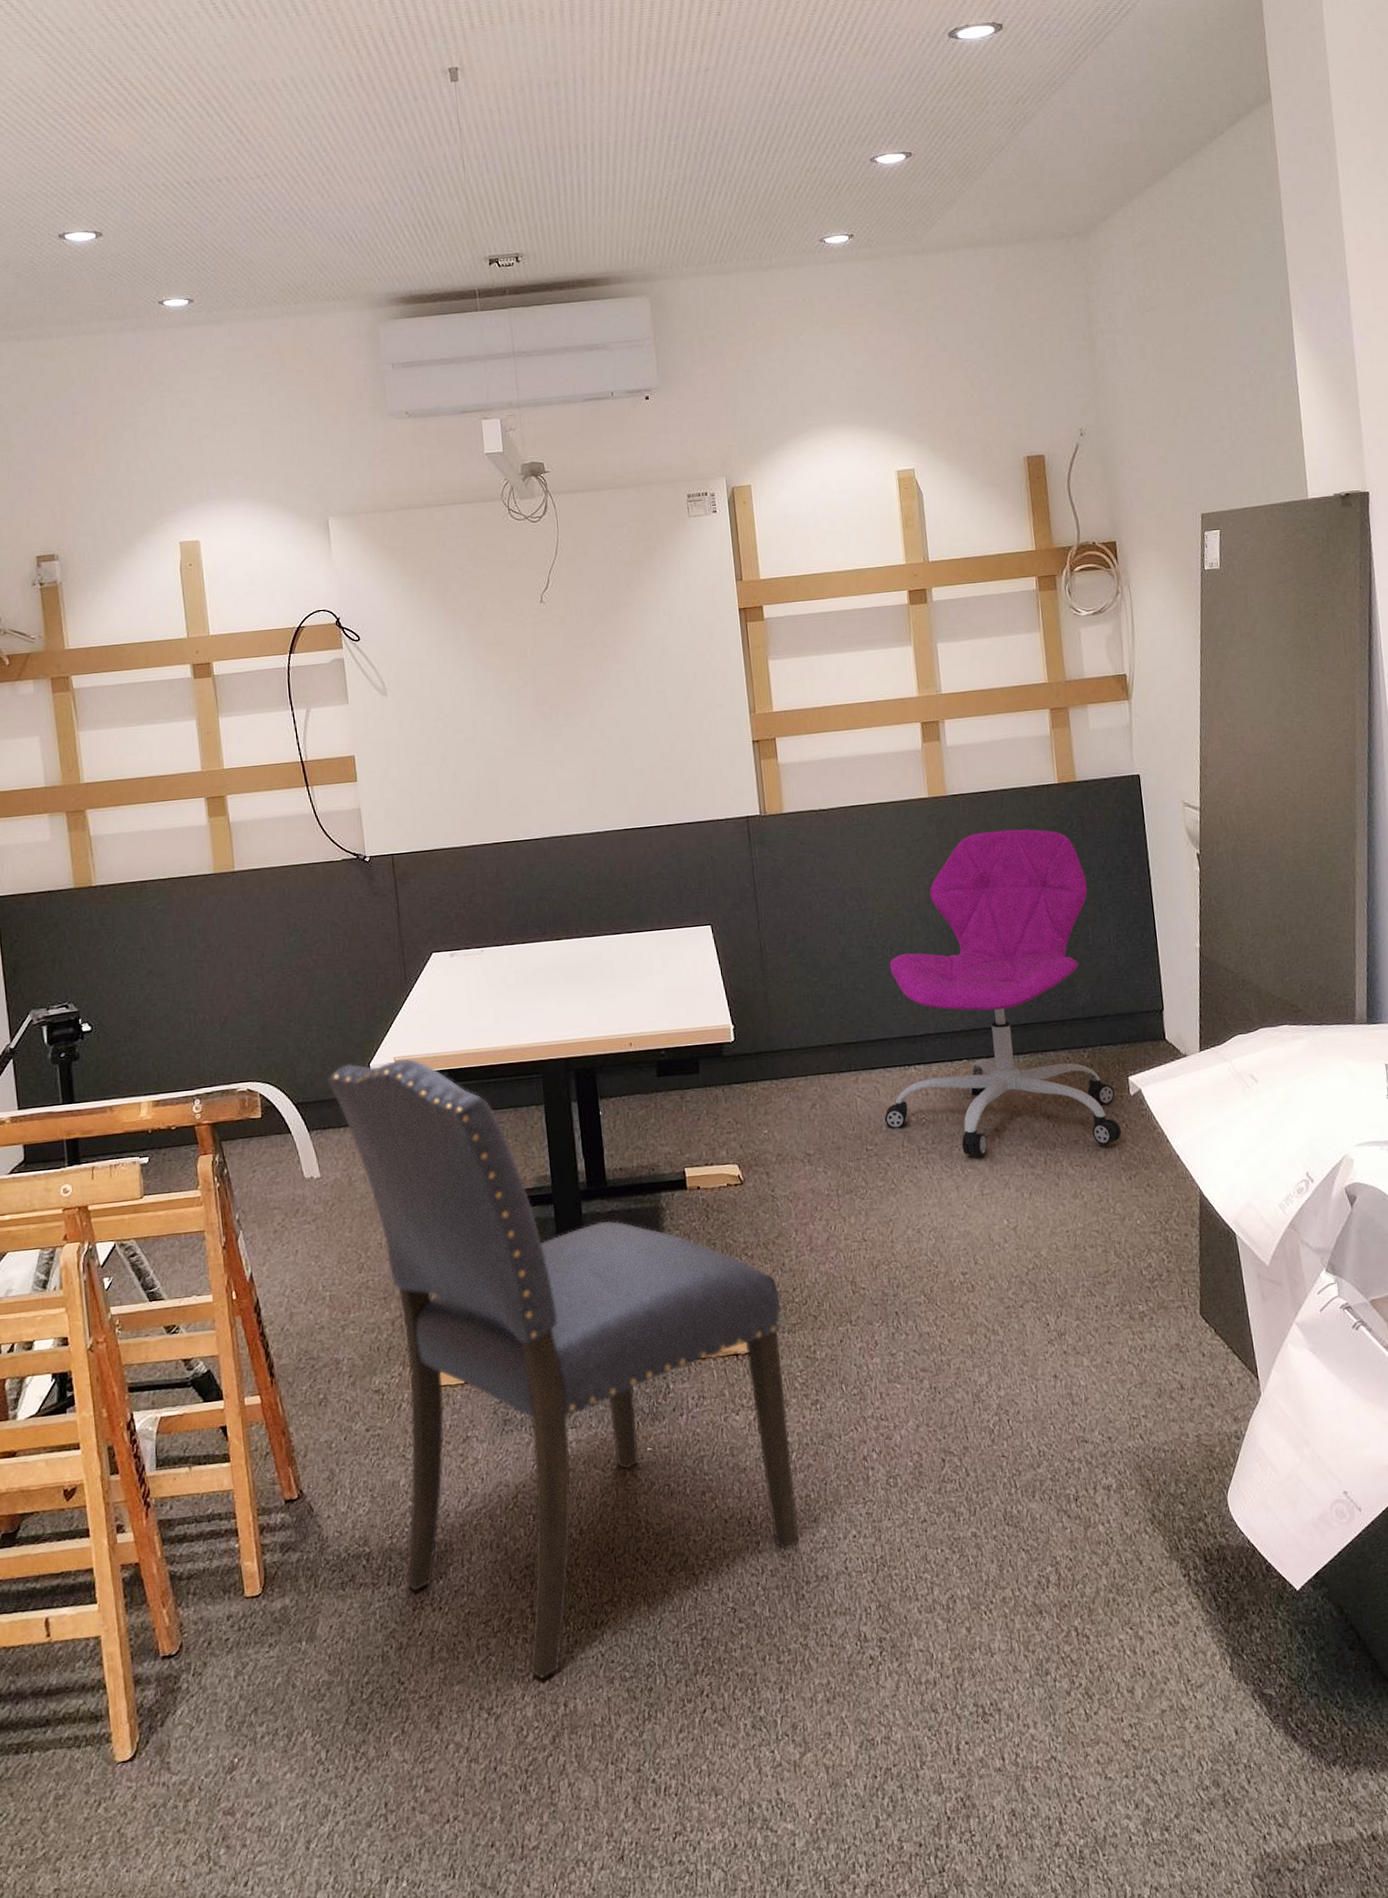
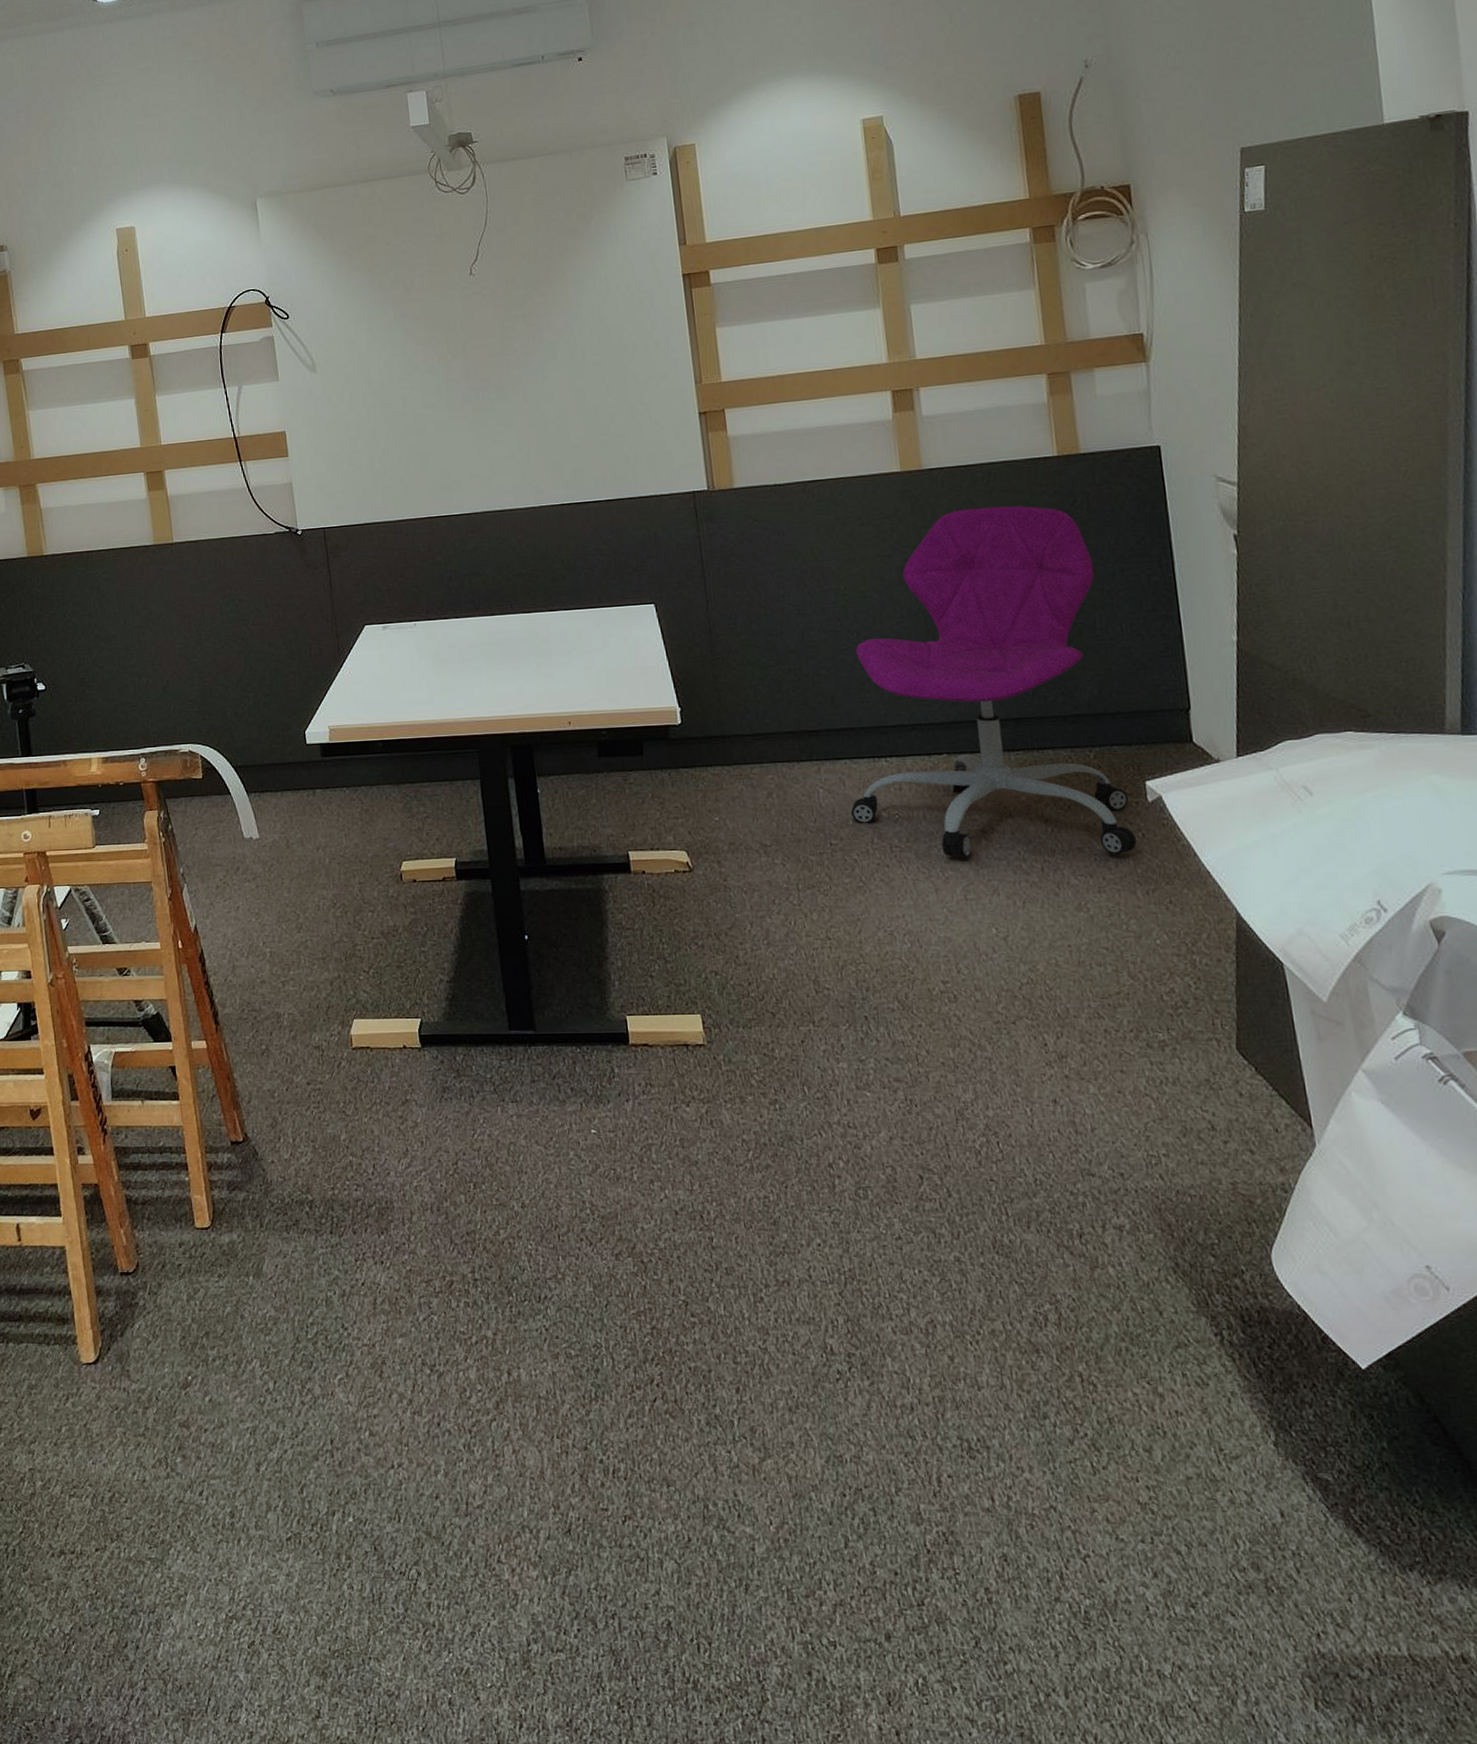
chair: present [326,1058,799,1680] -> none [263,727,757,1345]

